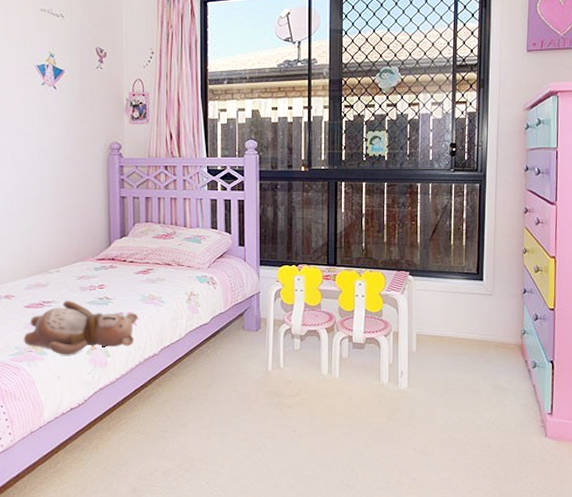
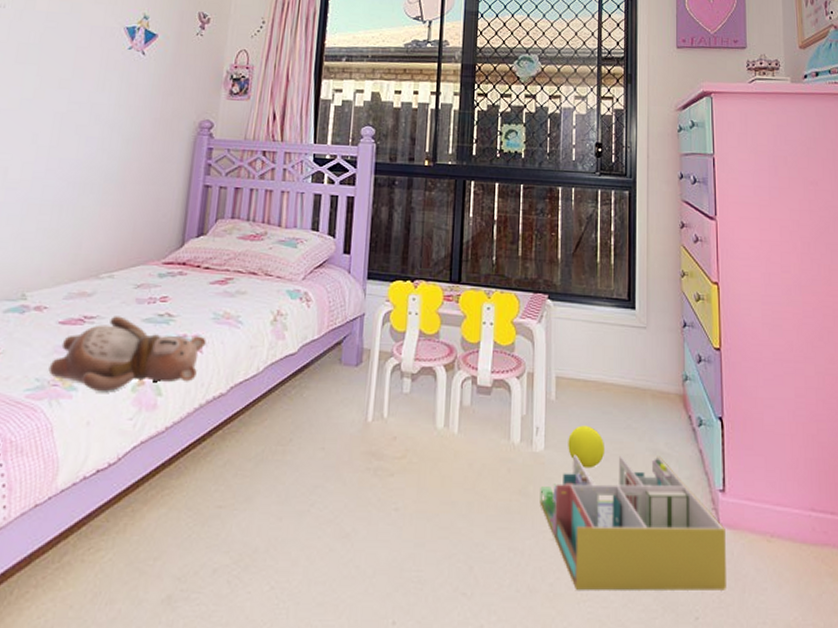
dollhouse: none [404,390,551,482] -> present [539,454,726,590]
ball: none [426,369,457,400] -> present [568,425,606,469]

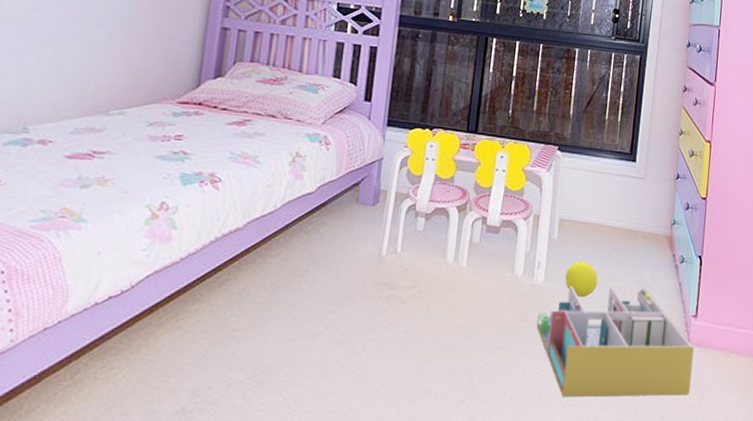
teddy bear: present [48,316,206,392] -> none [55,152,223,225]

